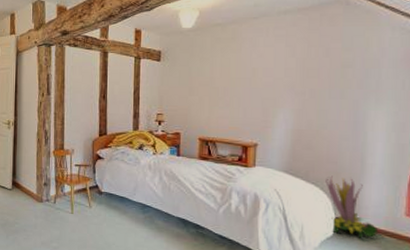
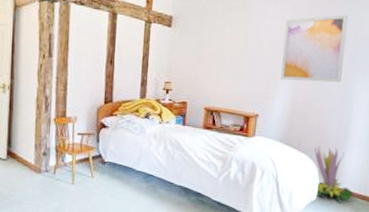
wall art: none [279,37,352,109] -> present [280,14,348,83]

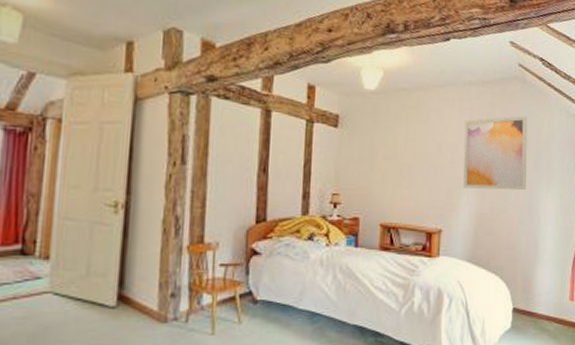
decorative plant: present [314,145,353,201] -> none [505,263,549,328]

